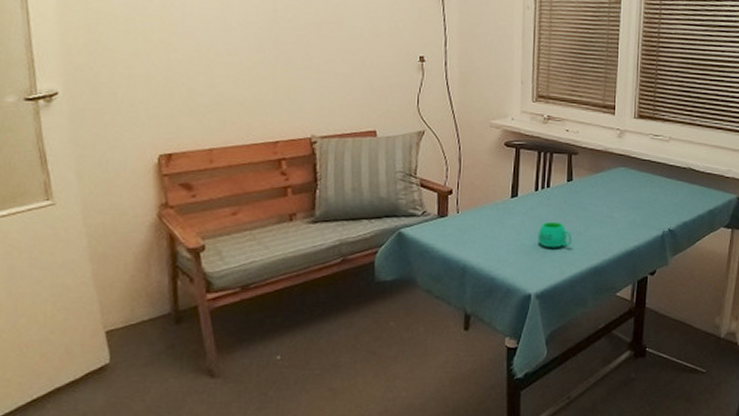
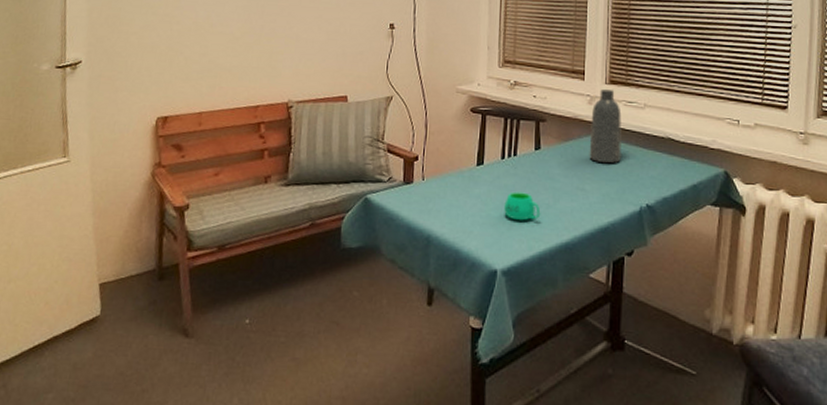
vase: none [618,124,648,192] -> present [589,89,622,163]

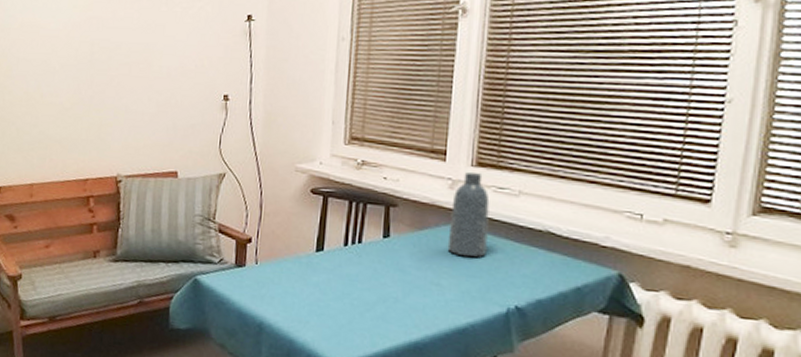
mug: present [504,192,541,221] -> none [345,282,387,315]

